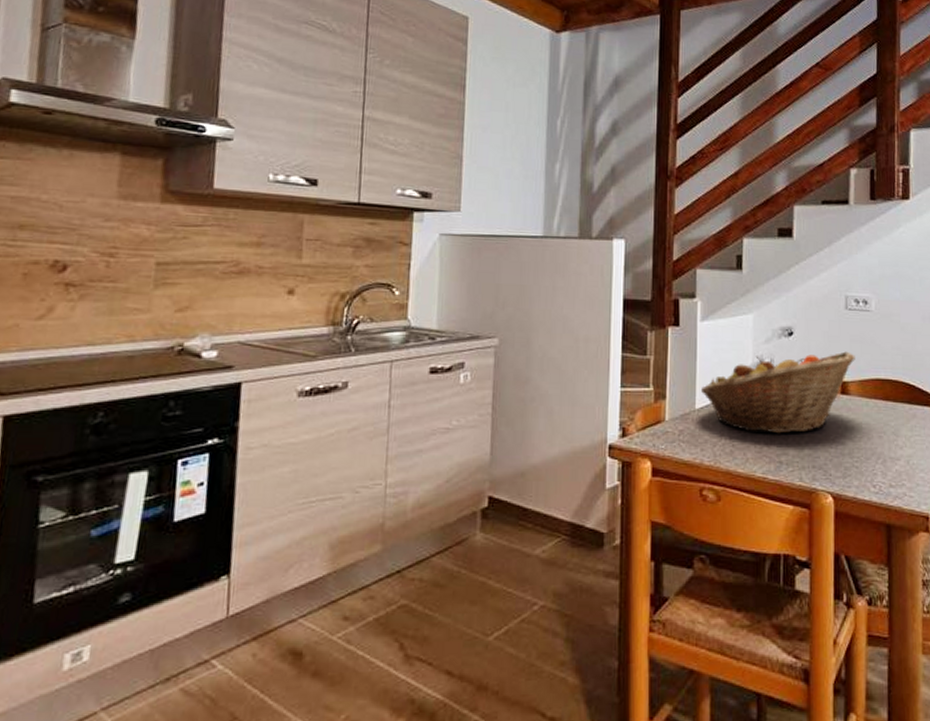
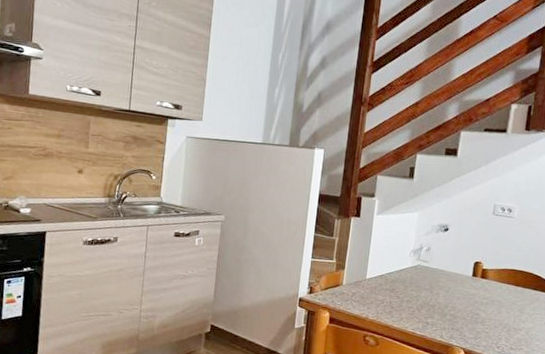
fruit basket: present [700,351,855,434] -> none [371,244,496,304]

